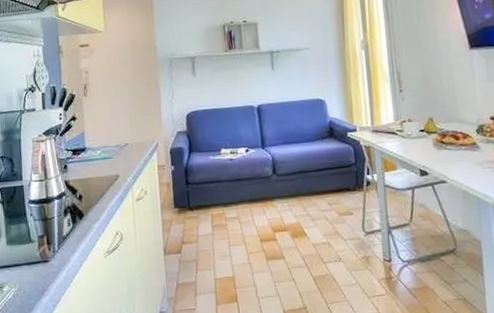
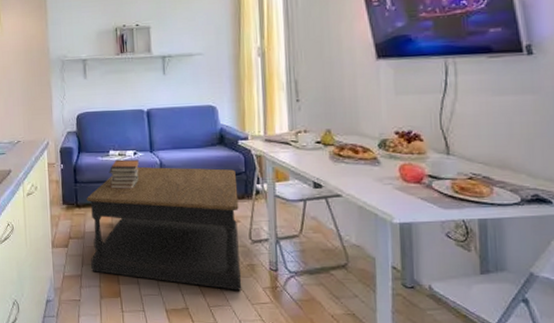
coffee table: none [198,161,357,285] -> present [86,166,242,291]
book stack: none [221,156,252,189] -> present [108,159,140,190]

